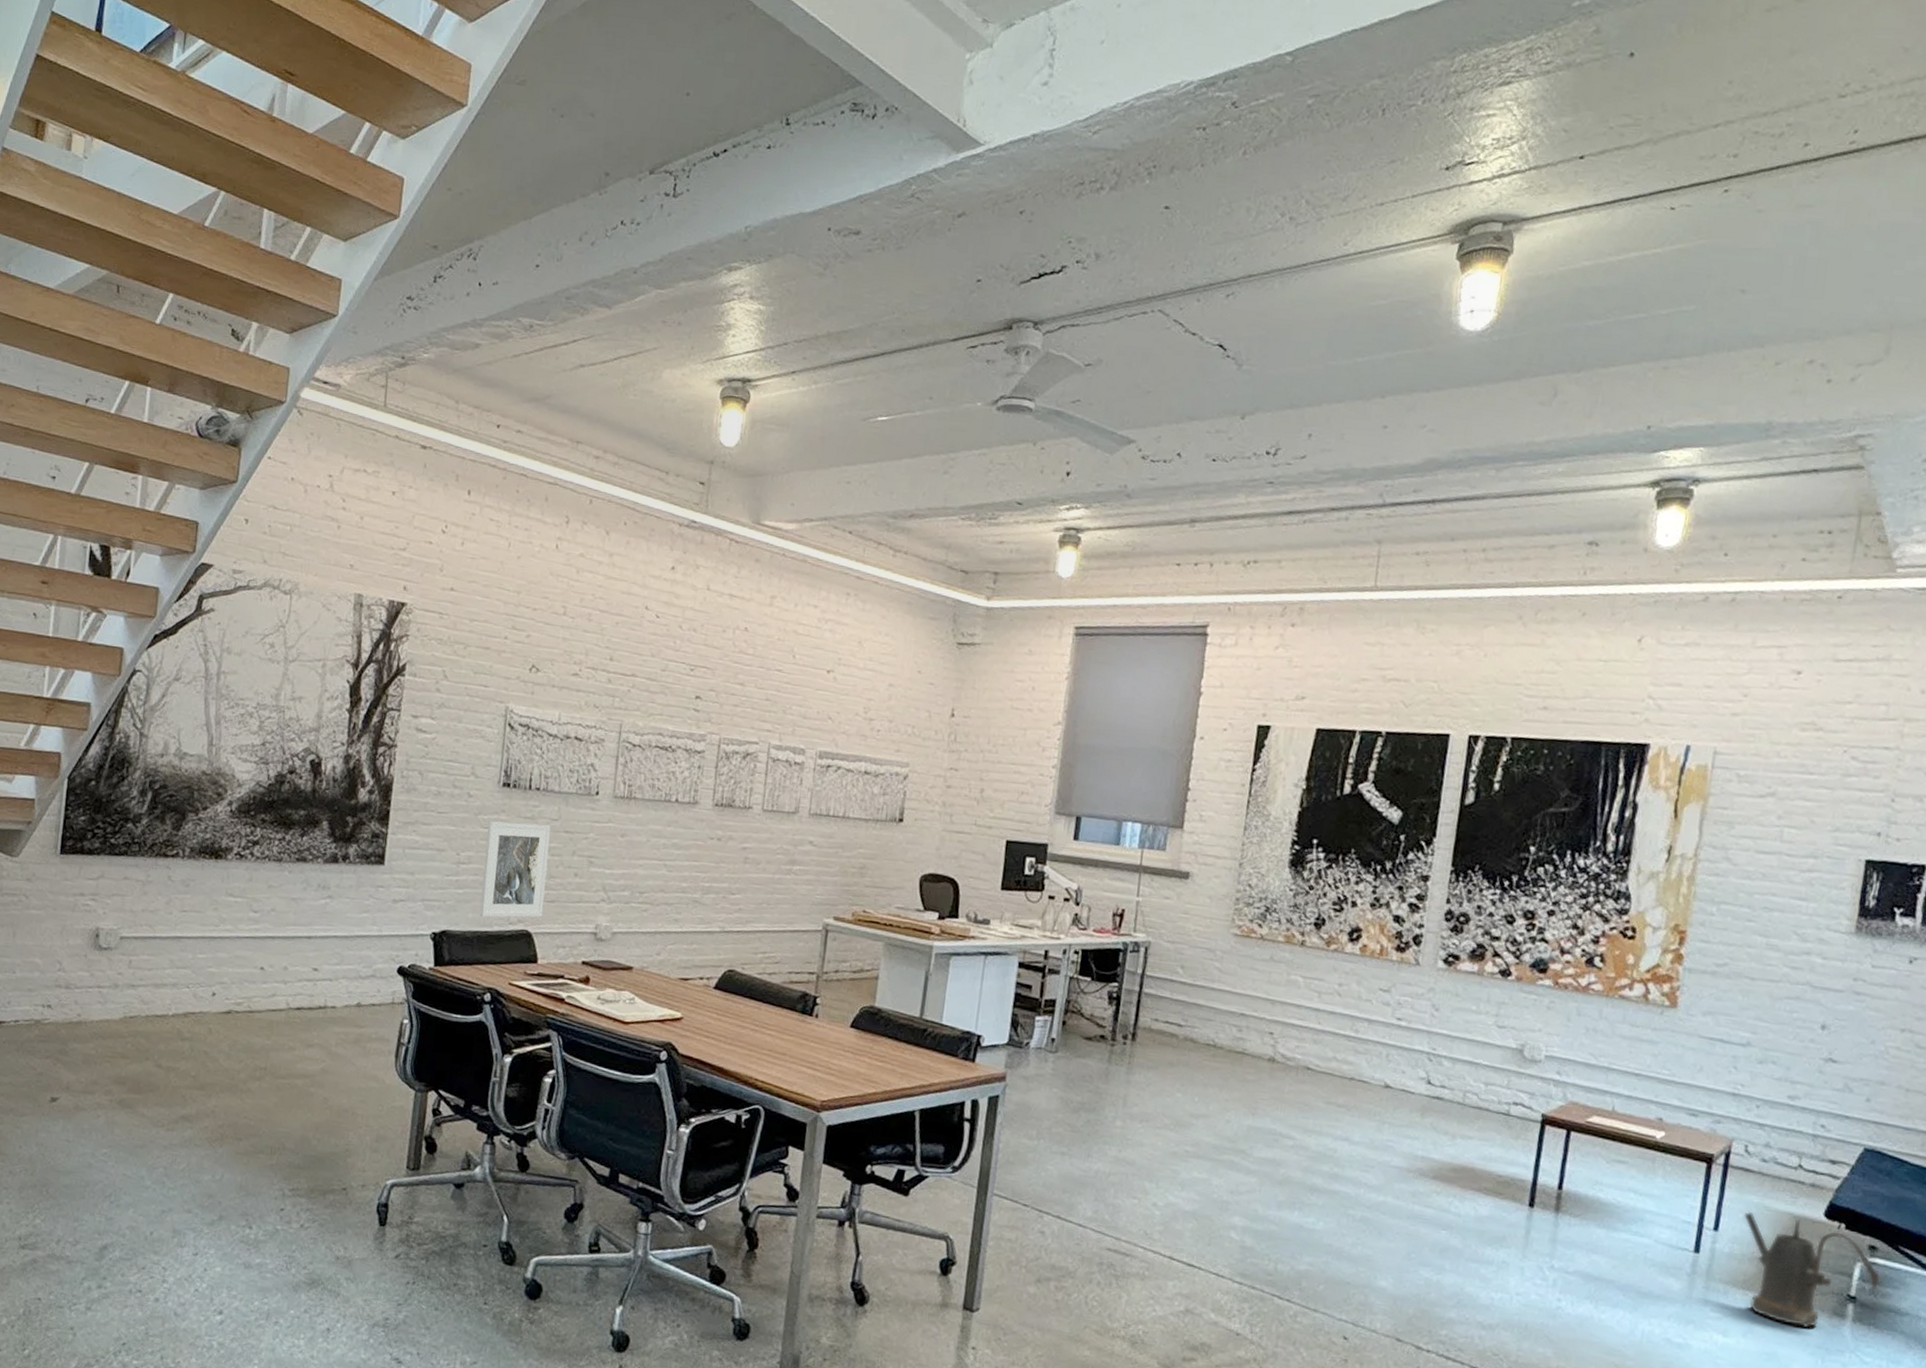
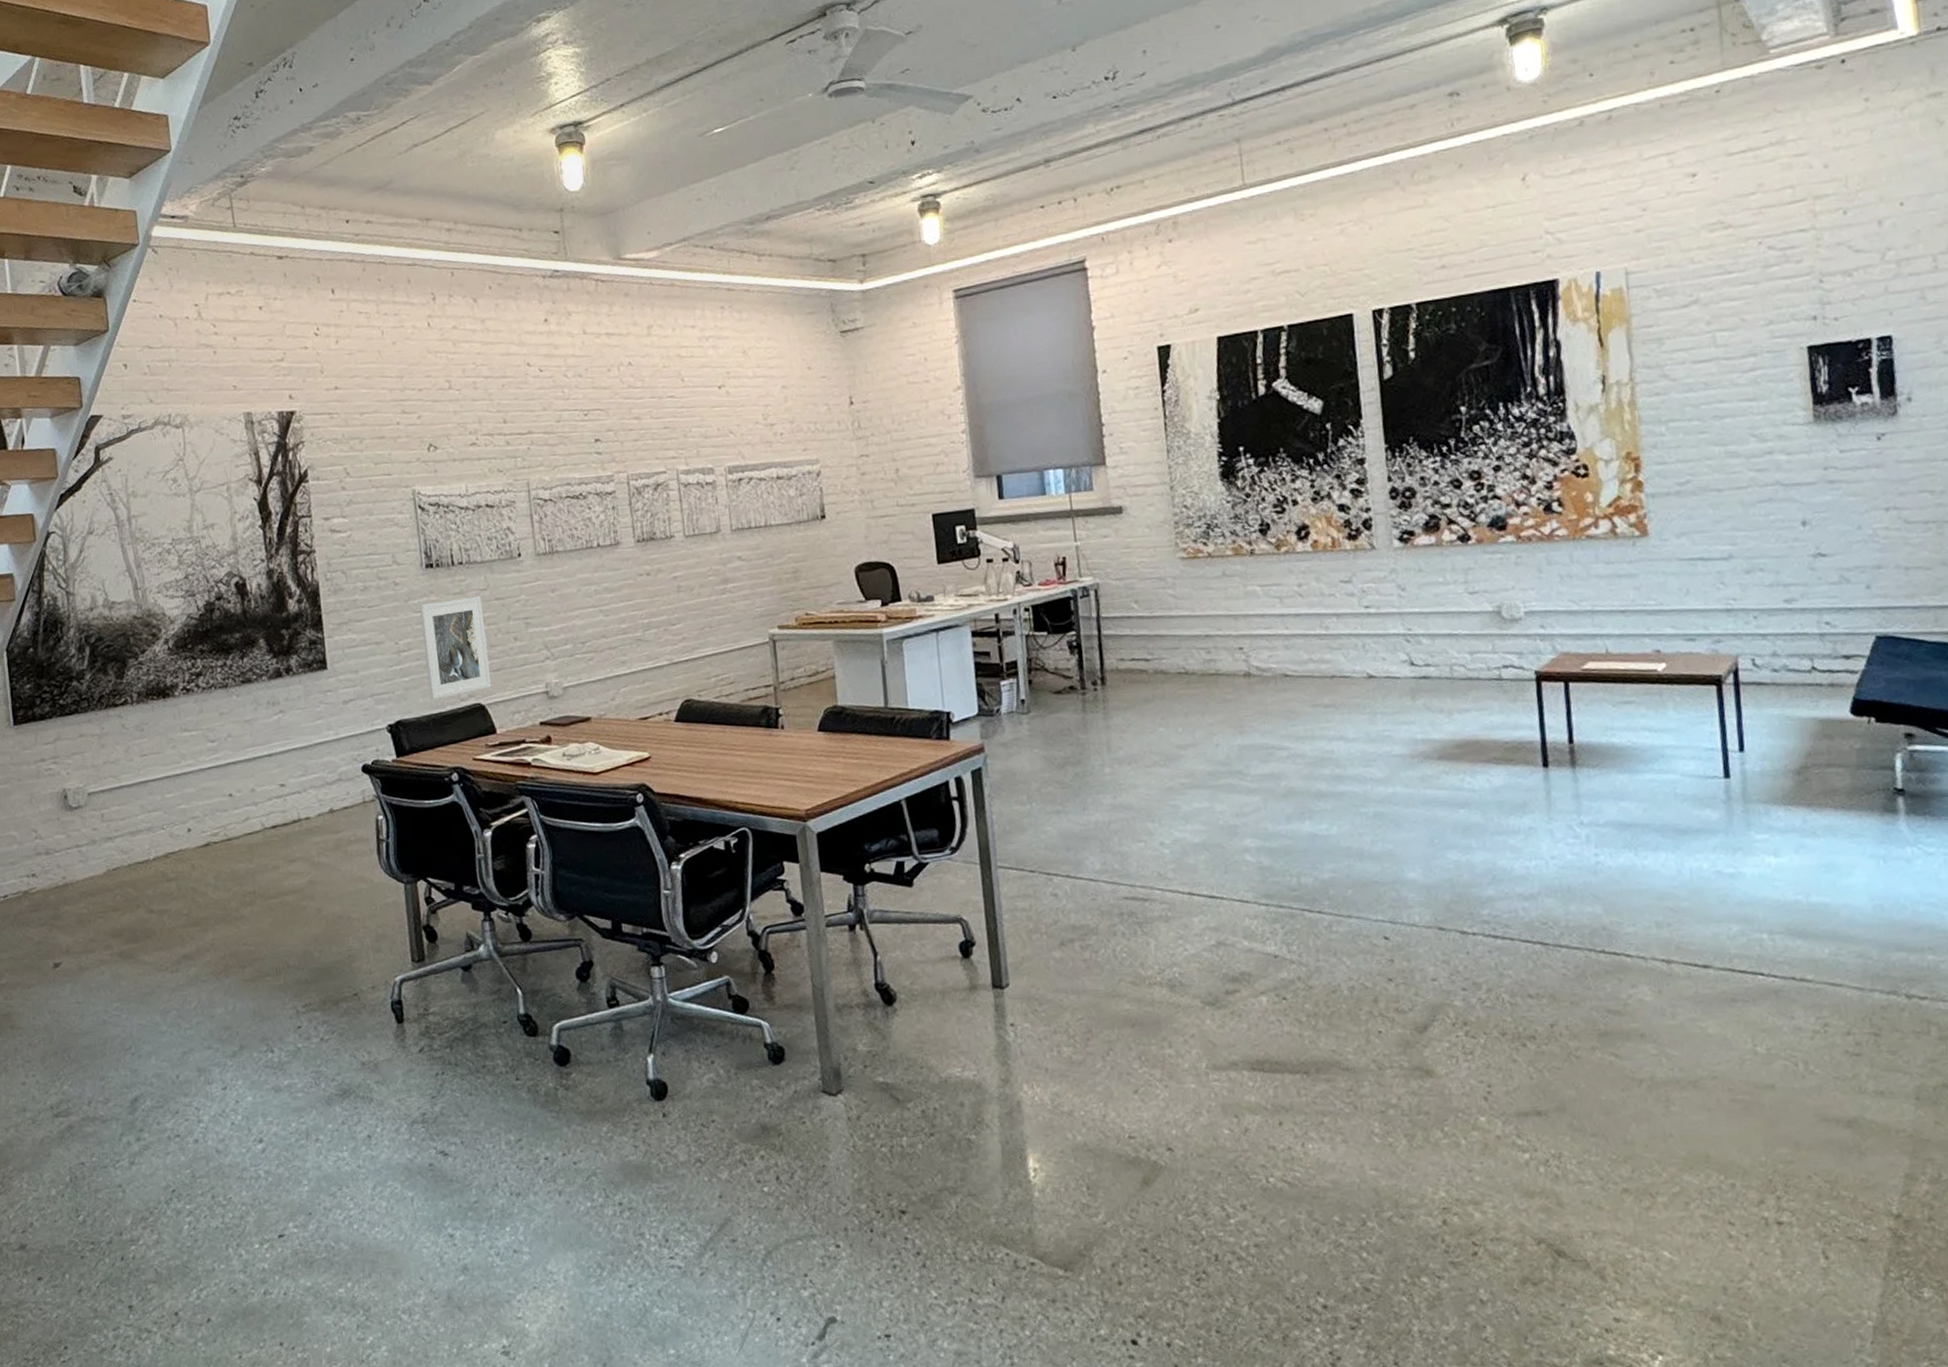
watering can: present [1743,1211,1881,1329] -> none [1767,721,1925,832]

